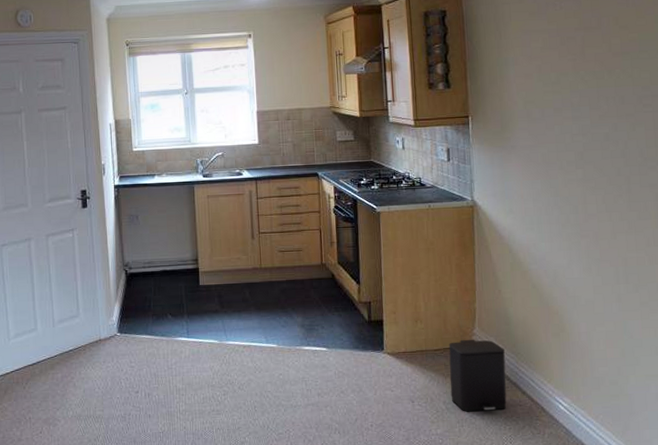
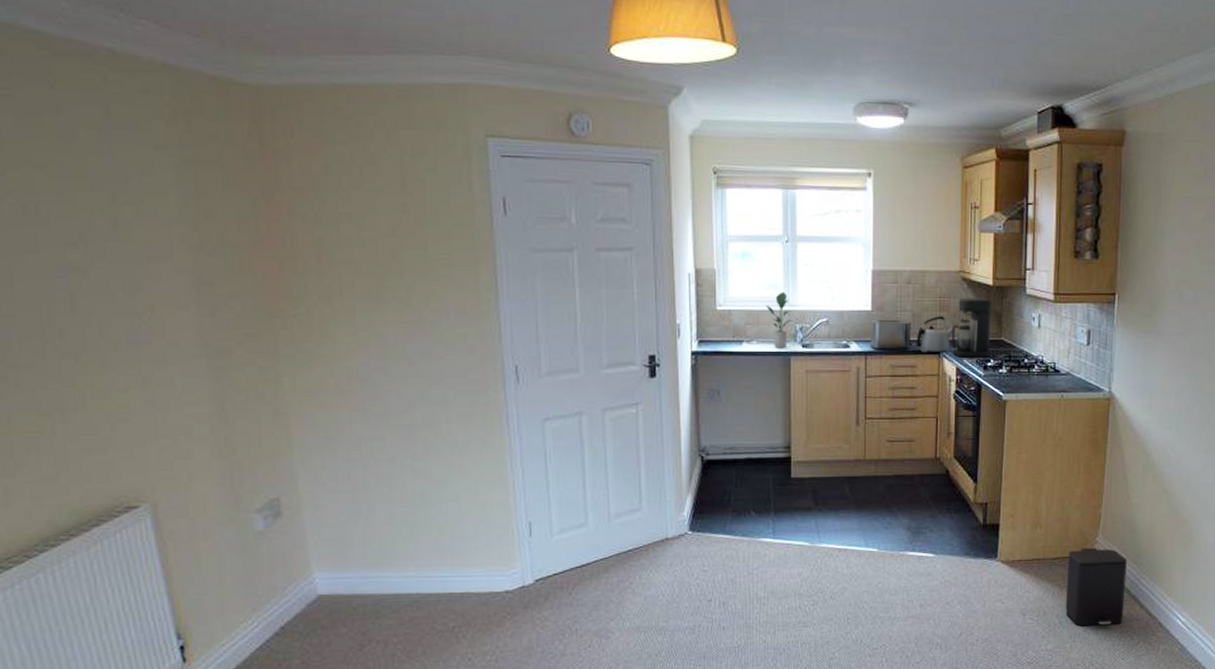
potted plant: none [172,133,194,180] -> present [766,291,792,349]
toaster: none [258,149,294,176] -> present [870,319,912,350]
kettle: none [297,144,331,176] -> present [916,316,956,353]
coffee maker: none [327,127,362,178] -> present [951,297,992,358]

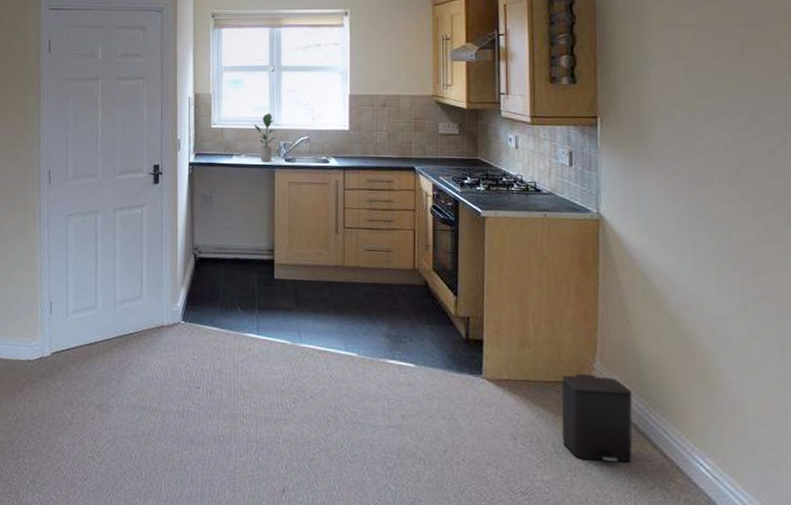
toaster: present [870,319,912,350] -> none [348,137,388,167]
kettle: present [916,316,956,353] -> none [392,136,432,170]
coffee maker: present [951,297,992,358] -> none [426,119,467,176]

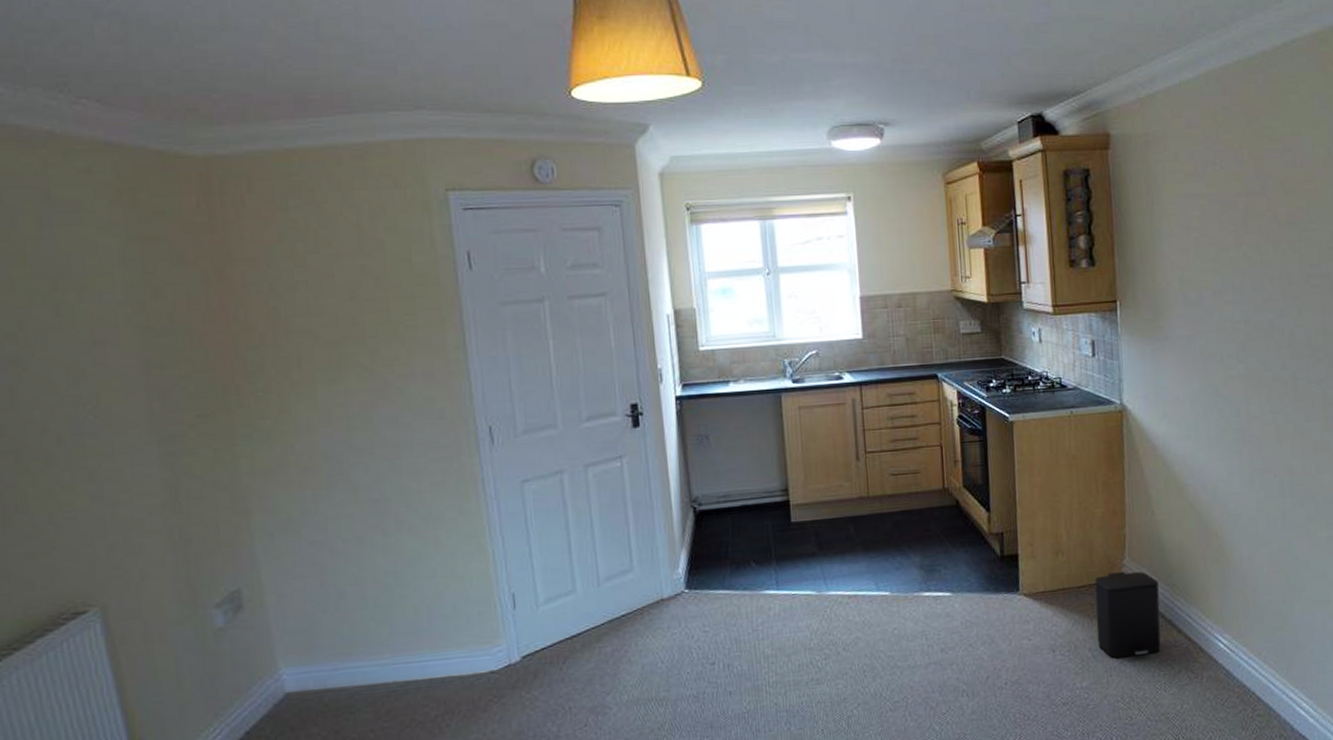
potted plant: present [254,113,276,162] -> none [751,326,780,387]

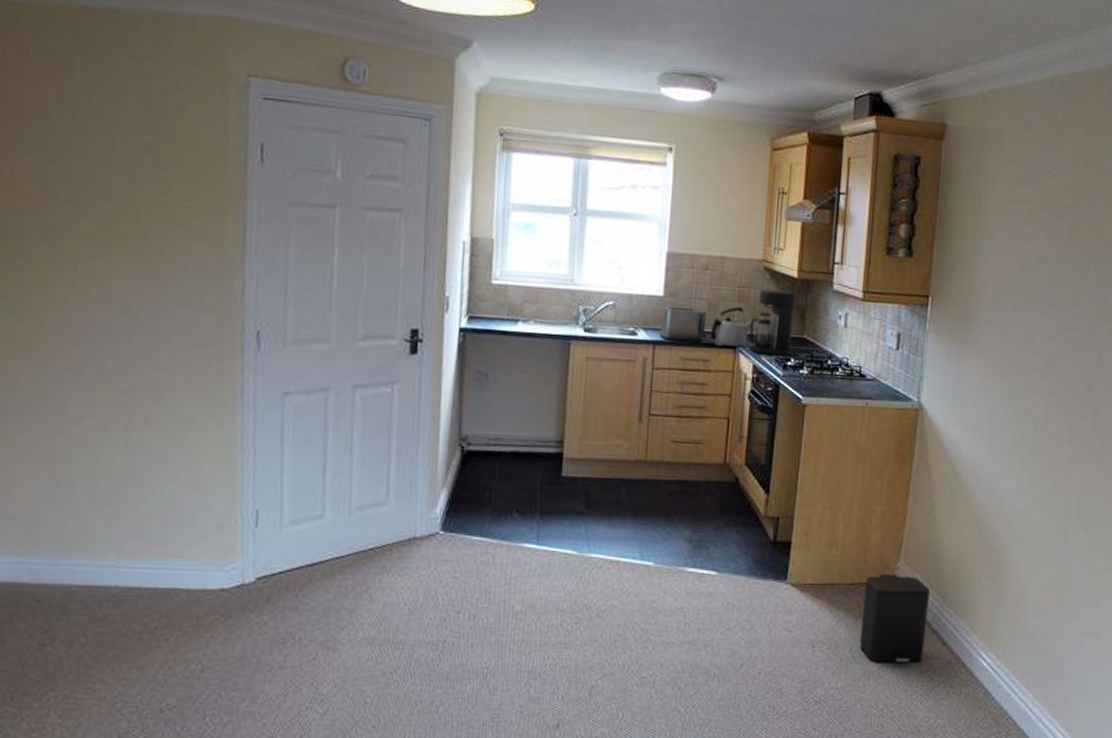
toaster: none [862,345,908,380] -> present [659,305,707,343]
kettle: none [912,338,954,379] -> present [710,307,756,347]
coffee maker: none [948,316,991,381] -> present [749,289,796,356]

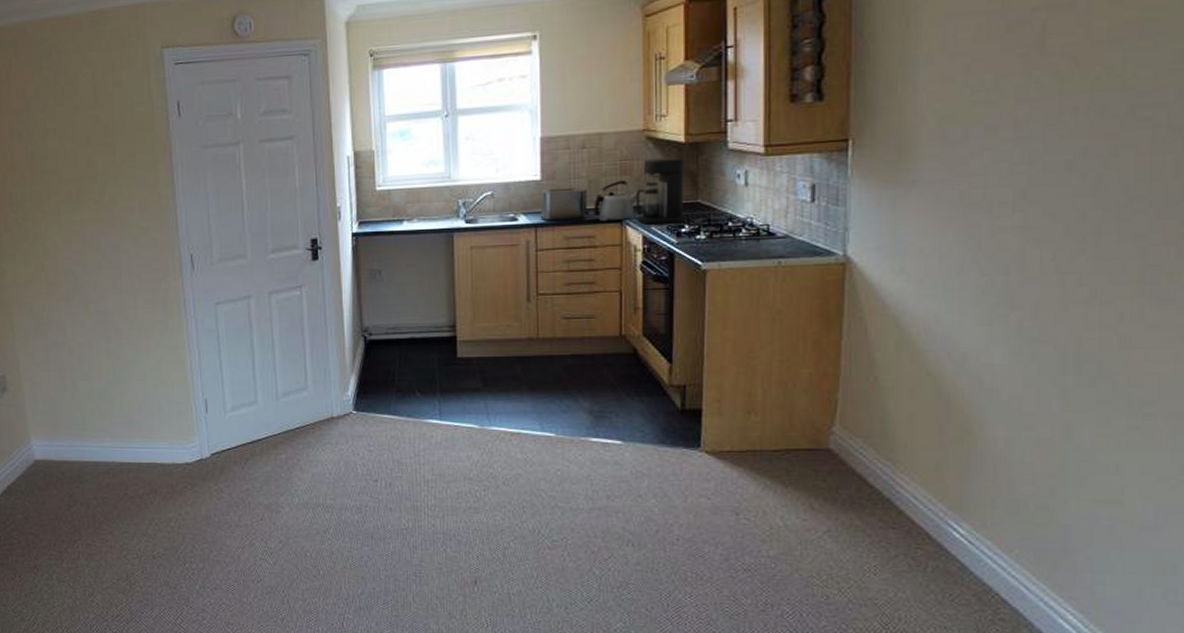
pedal bin: present [859,573,931,663] -> none [792,439,878,533]

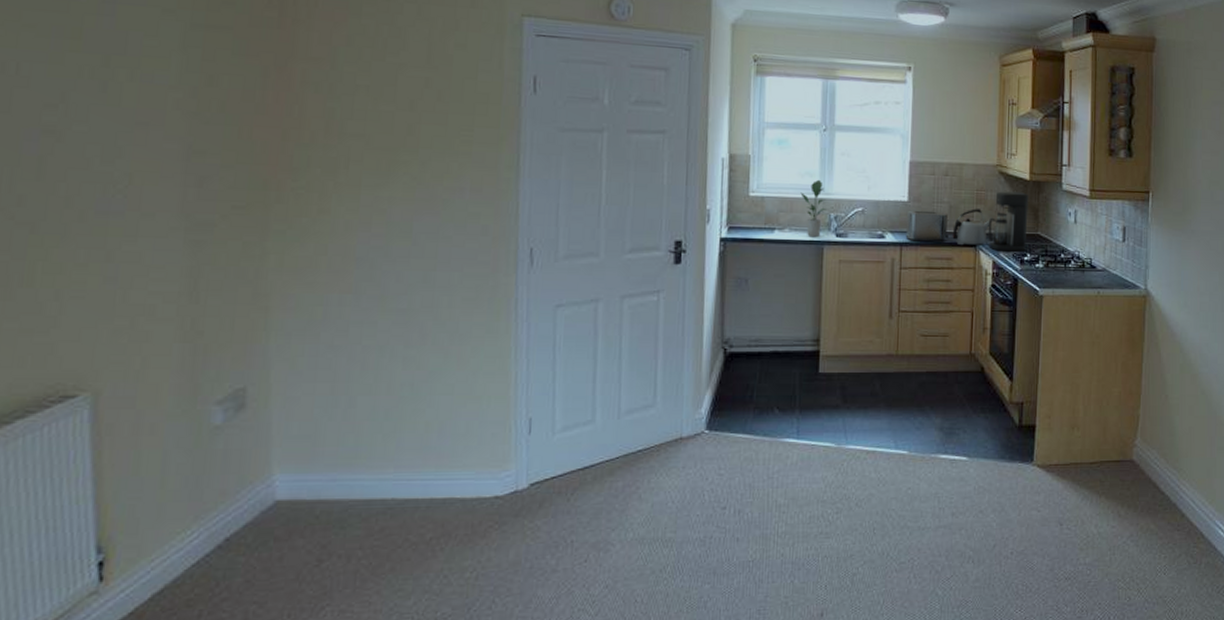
potted plant: none [426,167,454,226] -> present [800,179,827,238]

